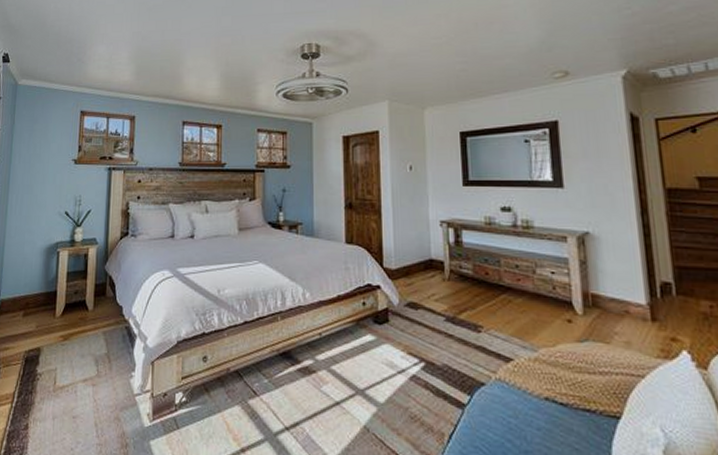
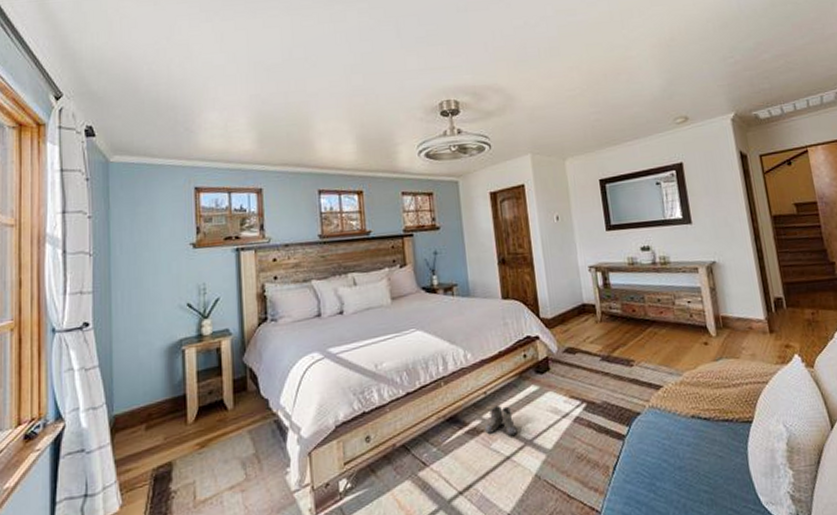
boots: none [317,349,349,383] -> present [485,405,517,437]

